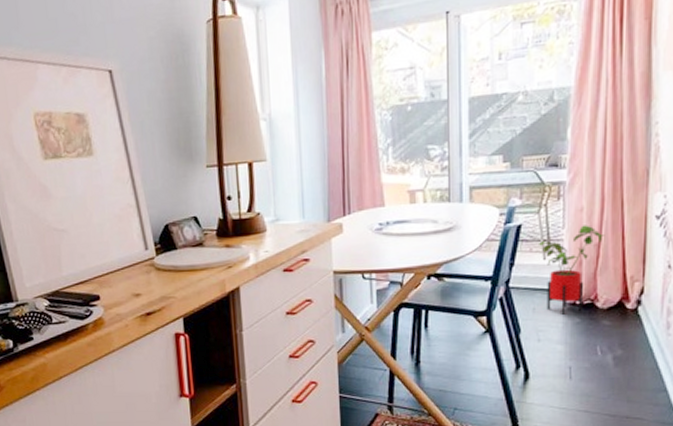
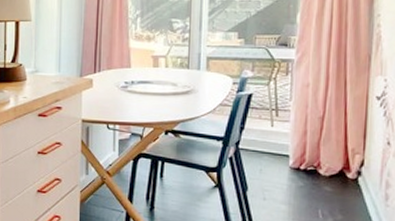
house plant: present [539,225,604,315] -> none [268,99,328,178]

